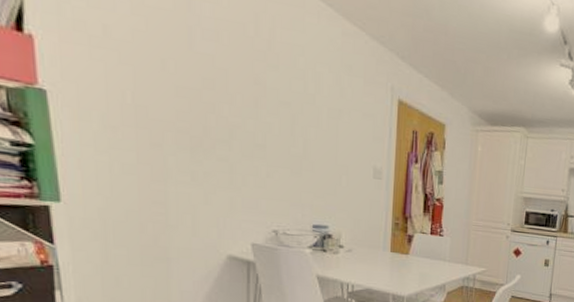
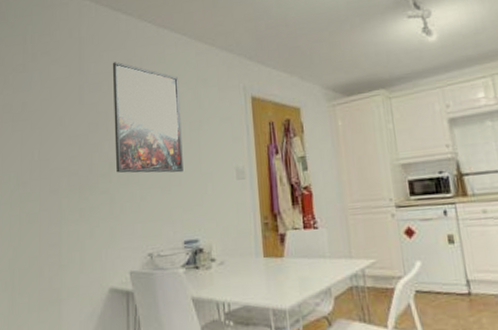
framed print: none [234,10,319,159] -> present [112,61,183,173]

